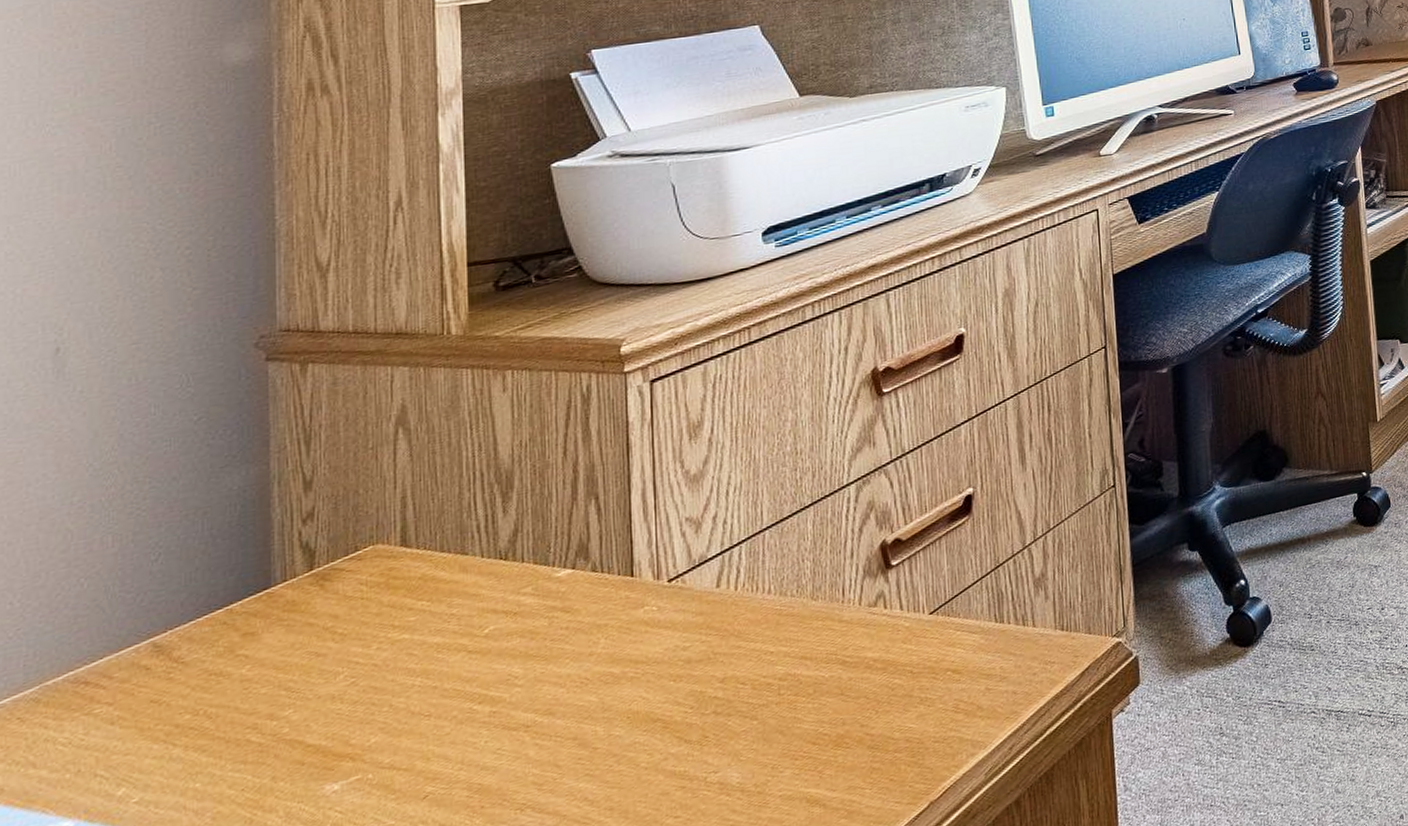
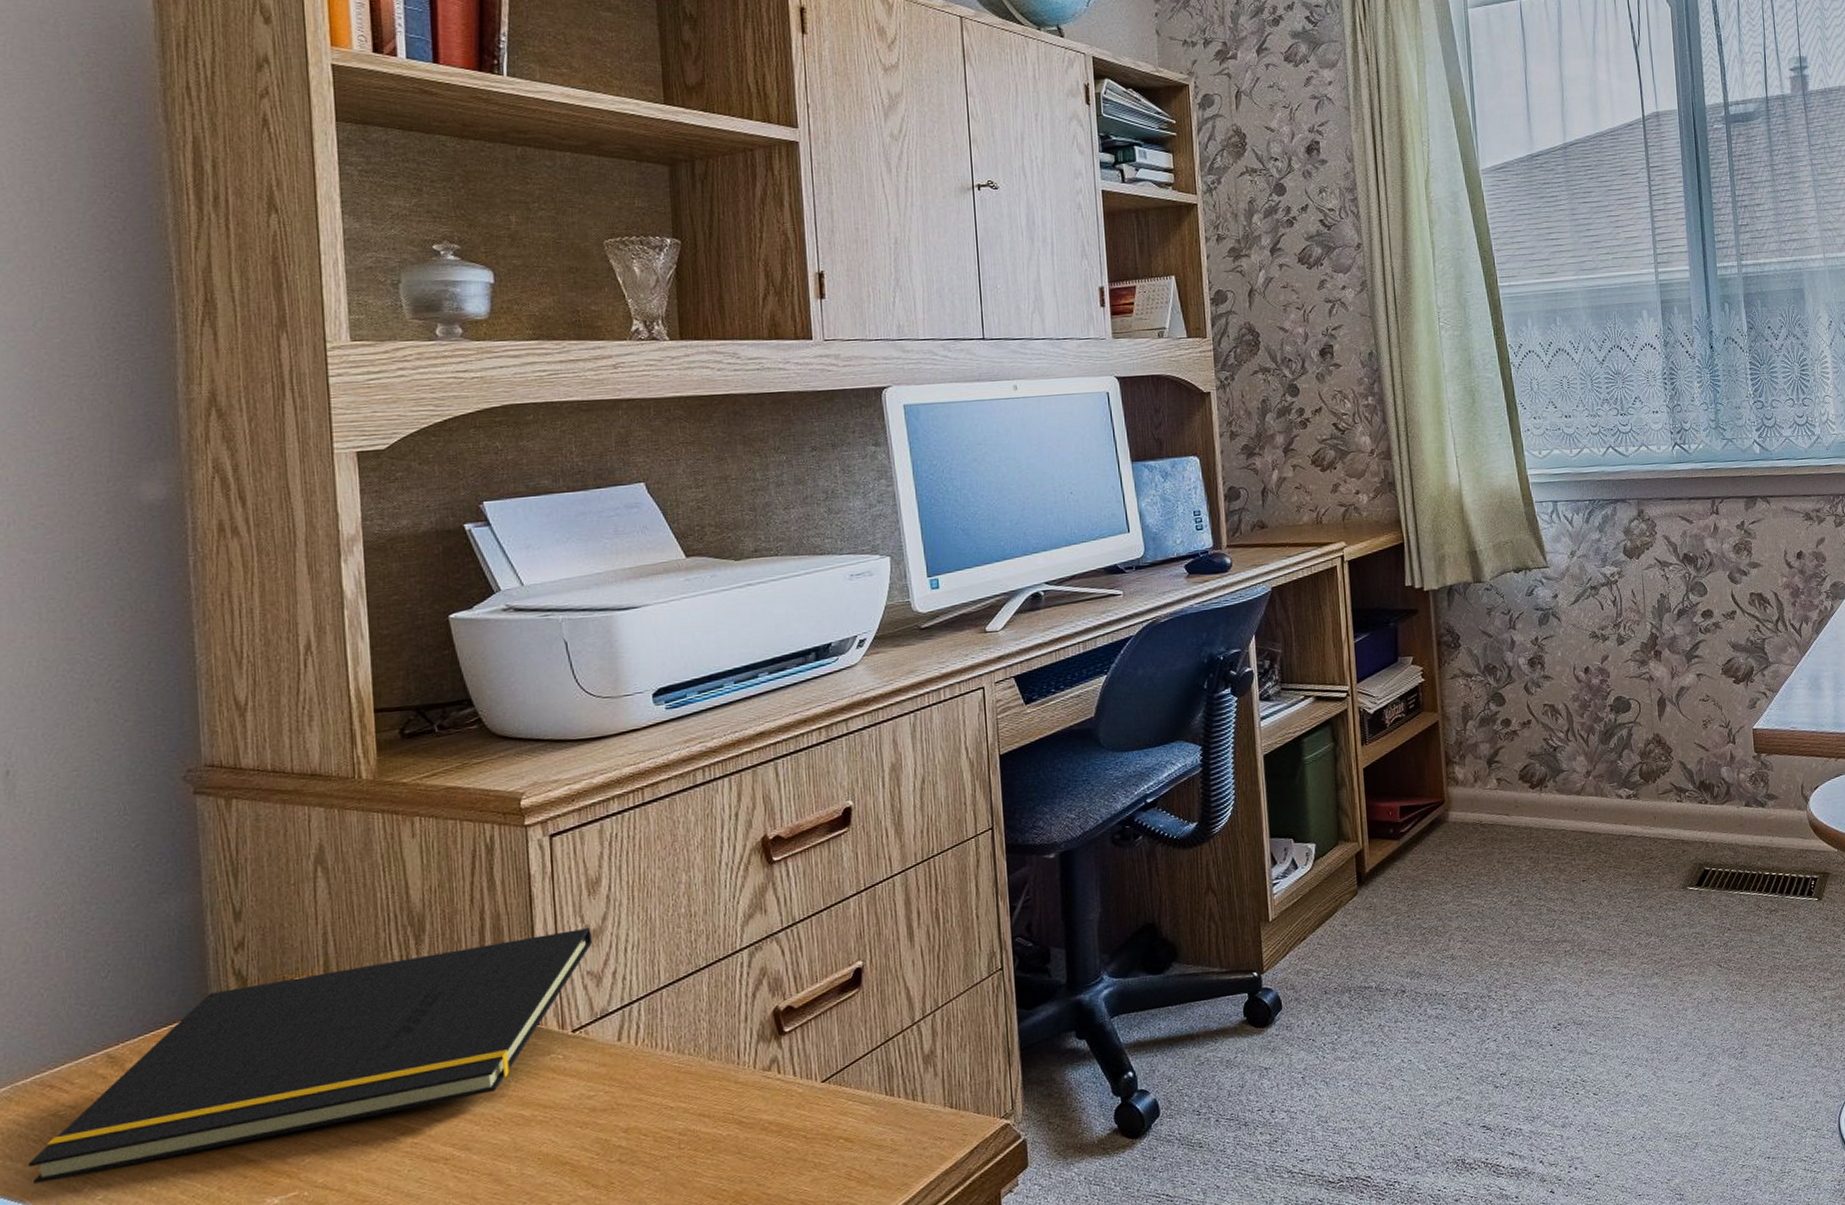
notepad: none [53,472,692,791] -> present [27,927,592,1183]

